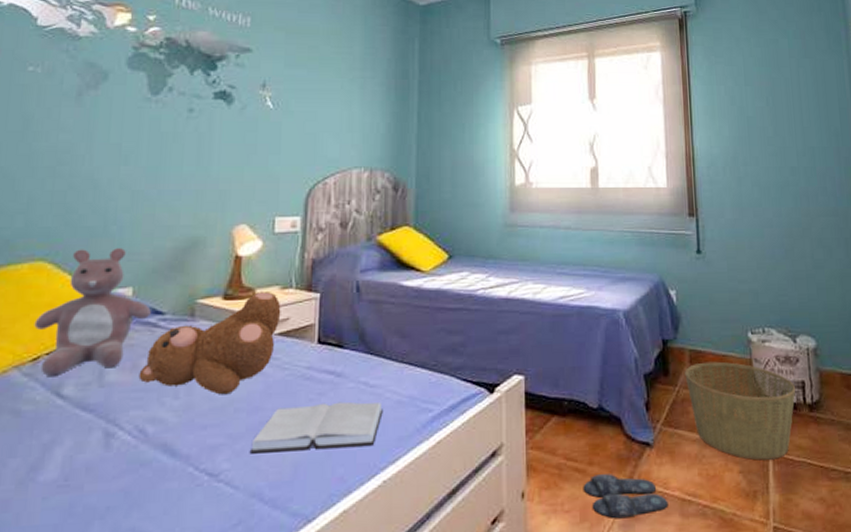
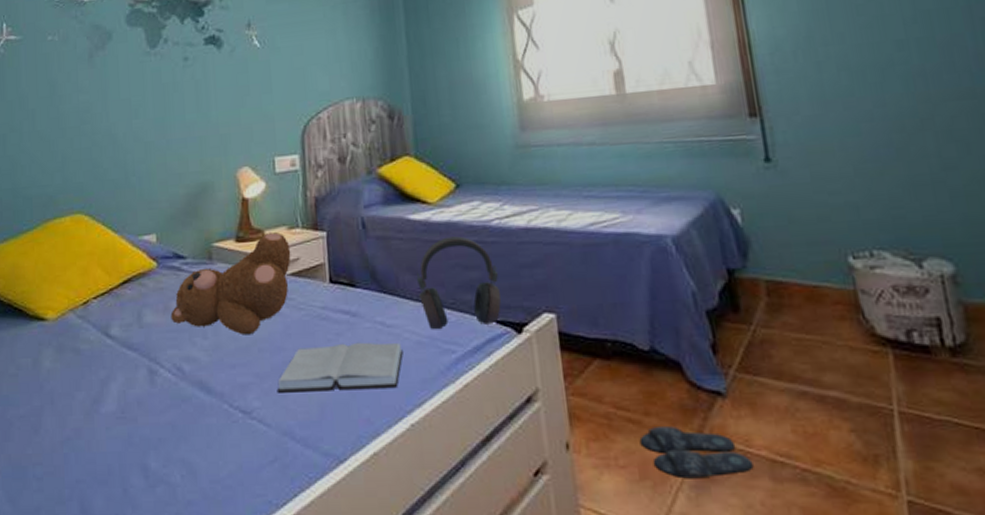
stuffed animal: present [34,248,151,376] -> none [81,197,174,318]
headphones: none [403,303,479,390] -> present [416,236,501,330]
basket: present [684,361,796,461] -> none [761,294,928,417]

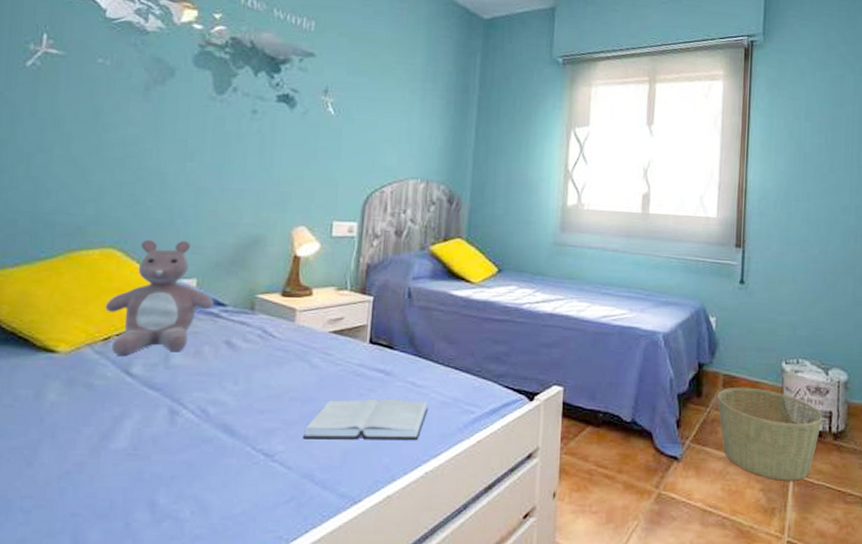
stuffed animal: none [81,197,174,318] -> present [105,239,214,355]
teddy bear: present [170,231,291,335] -> none [201,290,336,384]
headphones: present [416,236,501,330] -> none [450,314,522,393]
slippers: present [639,426,754,479] -> none [611,482,690,523]
basket: none [761,294,928,417] -> present [717,387,823,481]

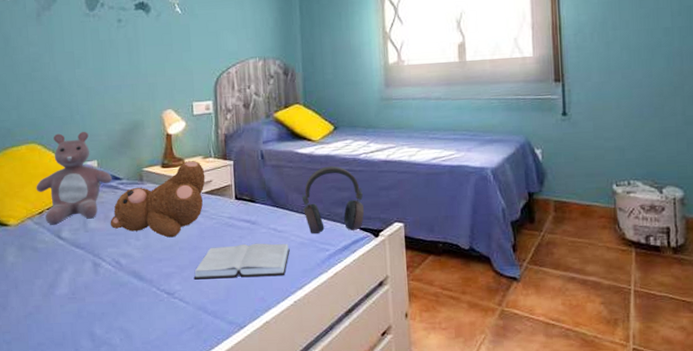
teddy bear: none [201,290,336,384] -> present [110,160,206,238]
headphones: none [450,314,522,393] -> present [301,166,365,235]
basket: present [717,387,823,481] -> none [549,210,661,294]

